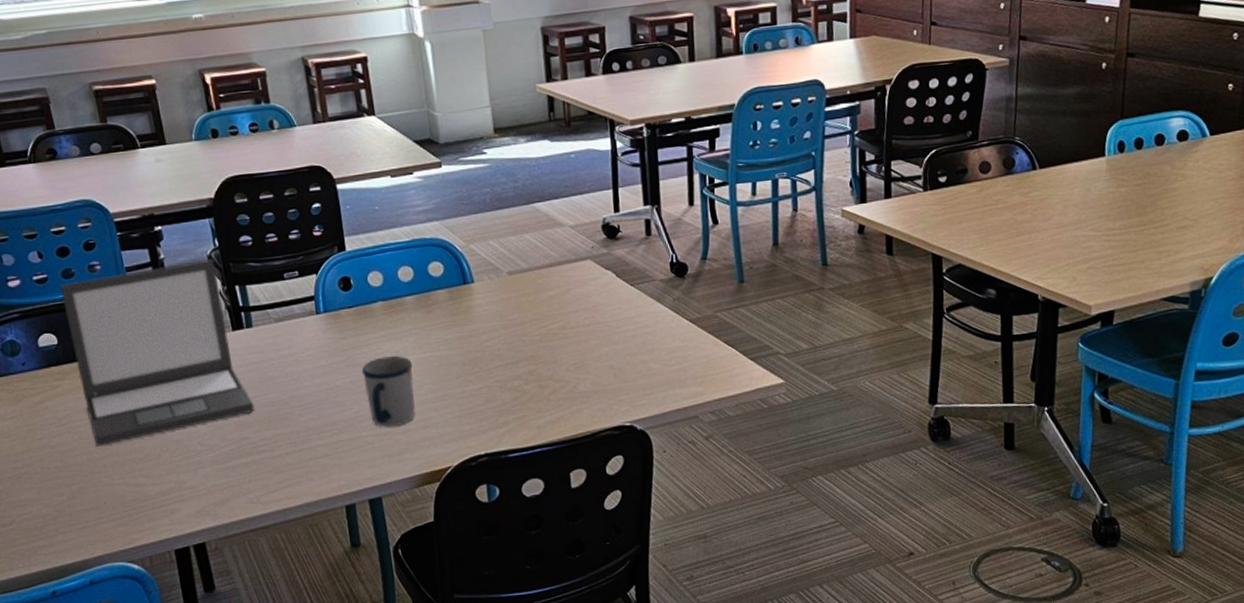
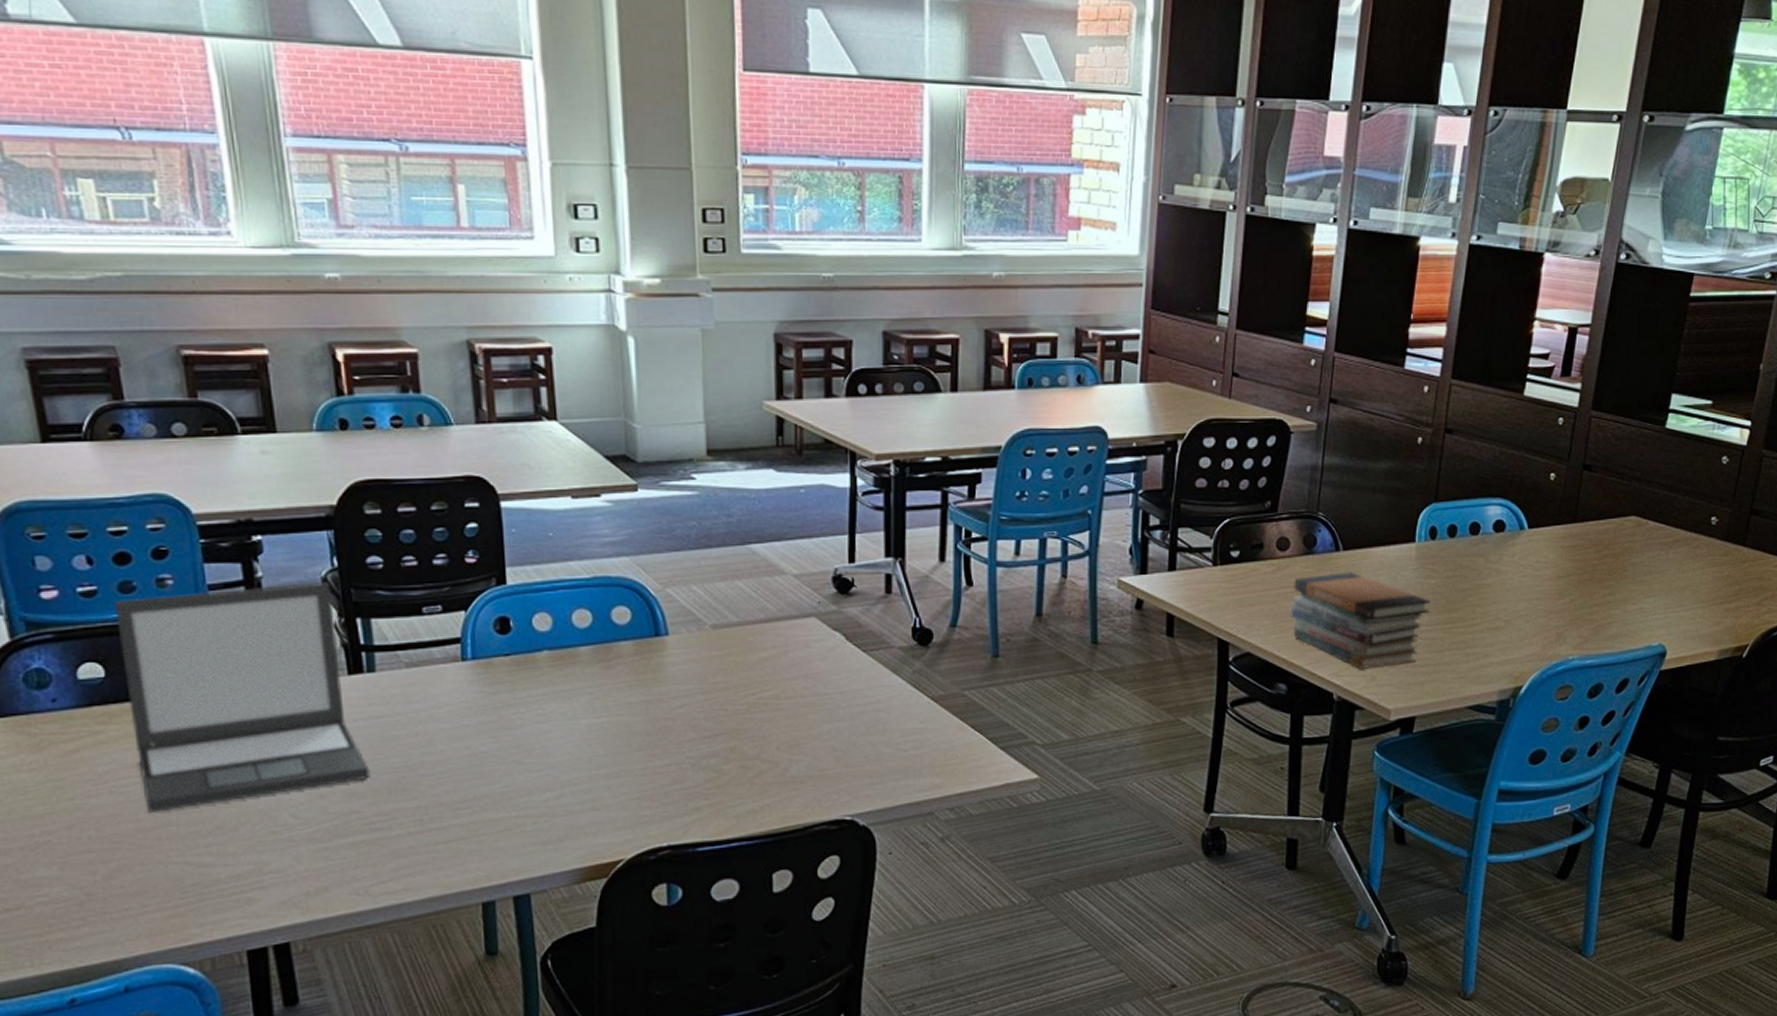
mug: present [362,355,416,427] -> none [517,719,583,807]
book stack: none [995,187,1123,272] -> present [1290,572,1431,669]

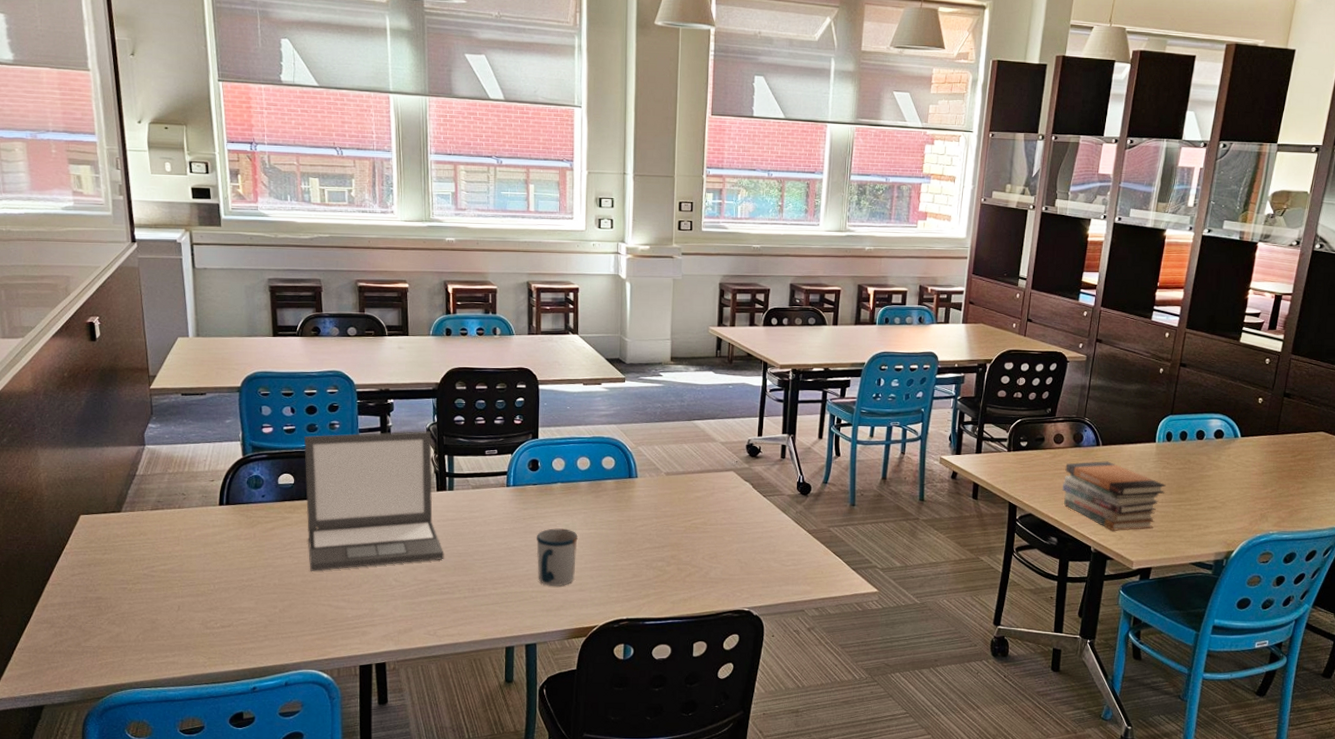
mug: none [517,719,583,807] -> present [536,528,578,587]

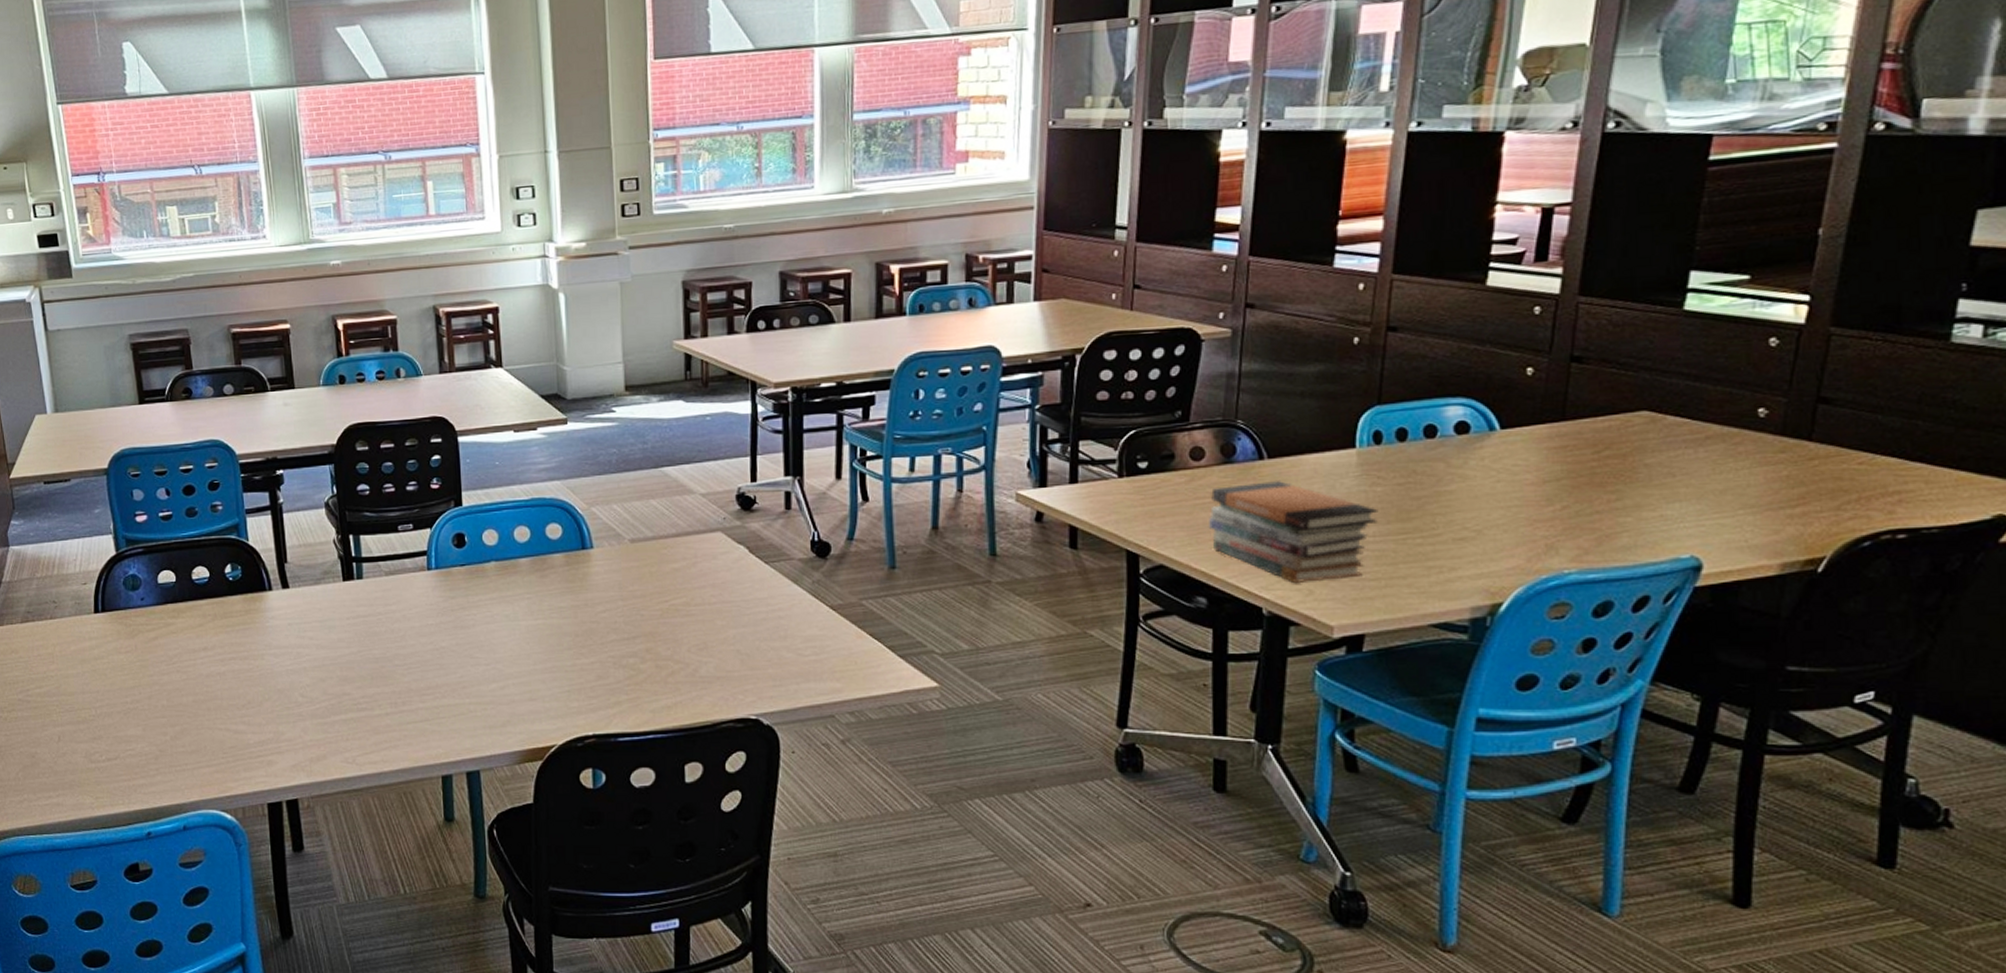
laptop: present [303,430,444,571] -> none [183,505,358,688]
mug: present [536,528,578,587] -> none [470,620,523,696]

